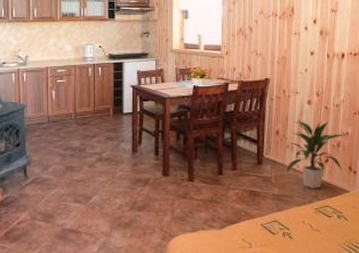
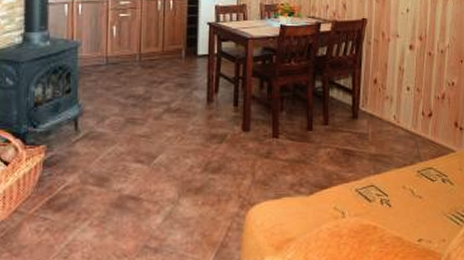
indoor plant: present [286,121,348,189] -> none [384,69,453,148]

